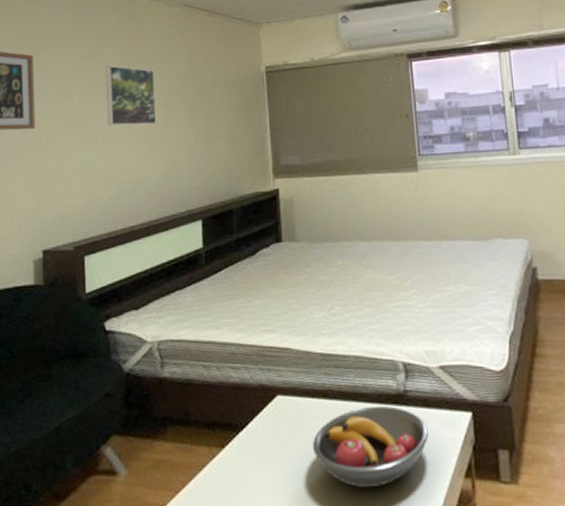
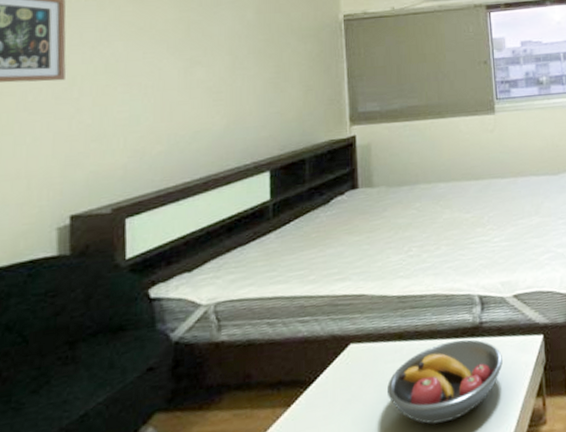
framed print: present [105,65,157,126] -> none [158,11,220,76]

